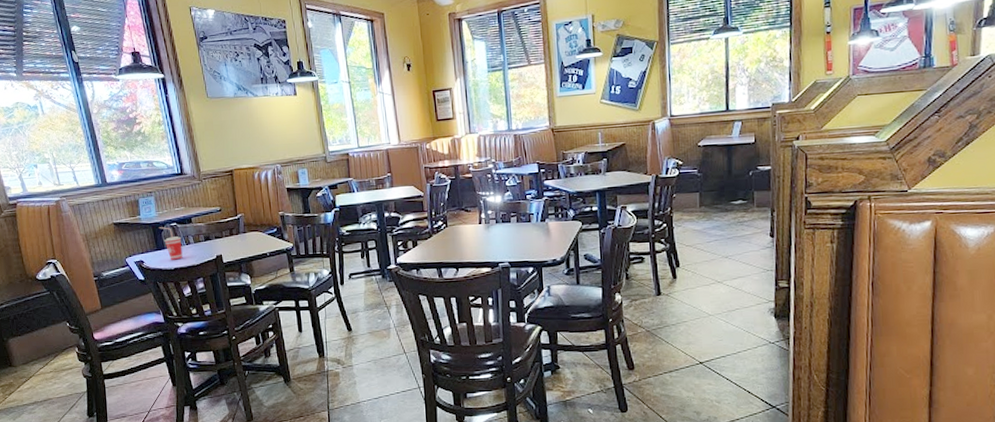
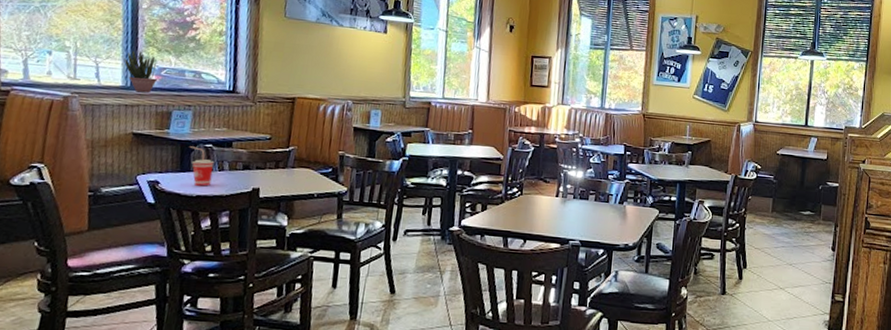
potted plant: none [91,151,120,188] -> present [124,50,157,93]

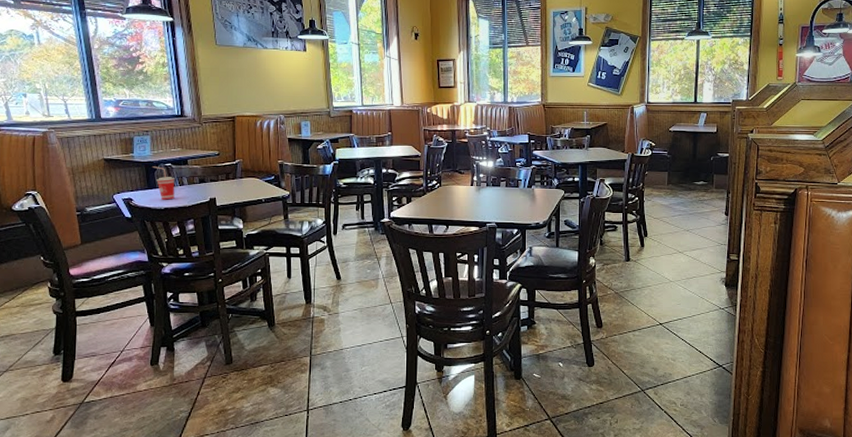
potted plant: present [124,50,157,93] -> none [86,87,116,123]

